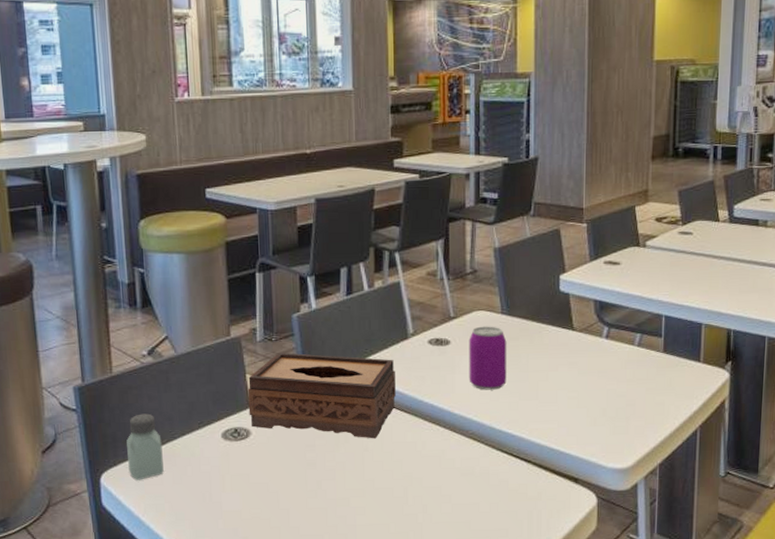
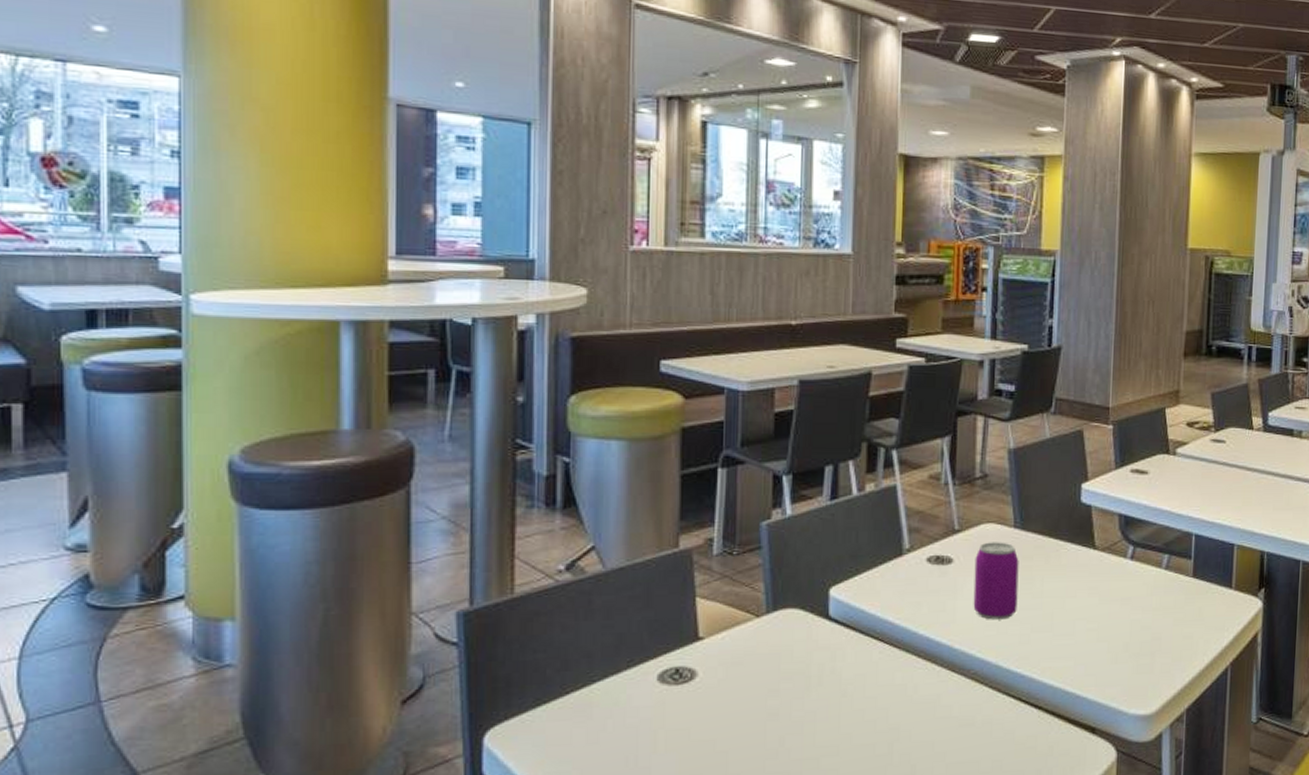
saltshaker: present [127,413,164,480] -> none [525,648,575,740]
tissue box: present [248,352,396,439] -> none [696,570,885,681]

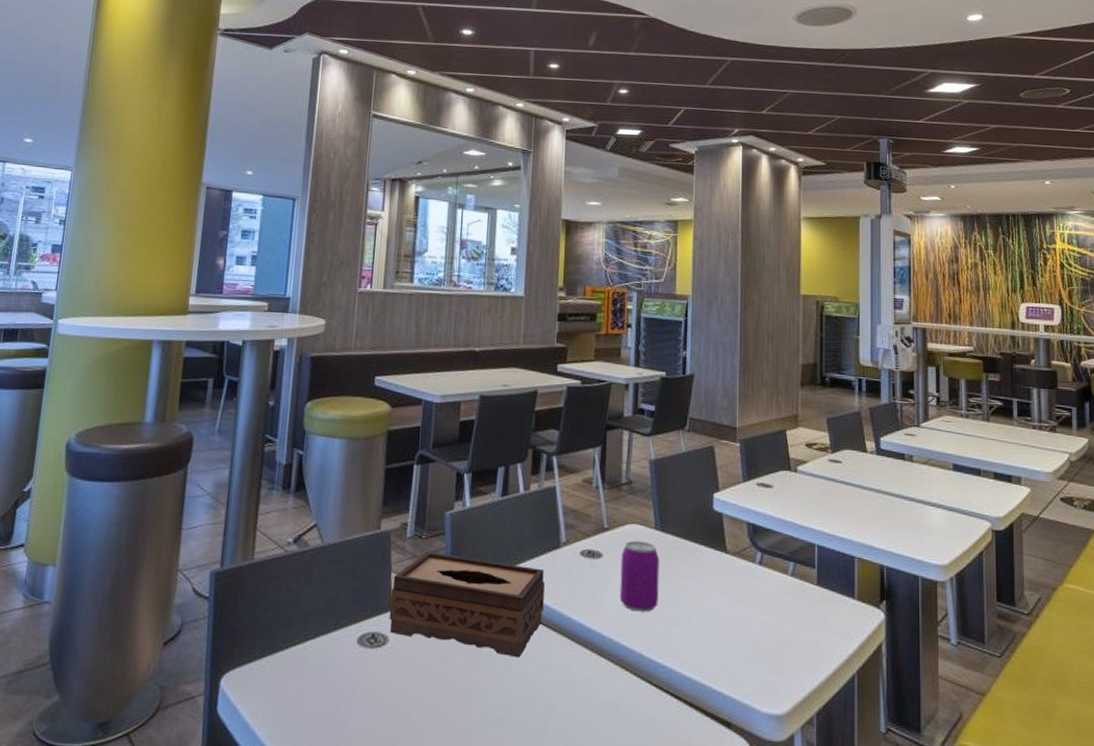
tissue box: none [696,570,885,681] -> present [389,552,545,658]

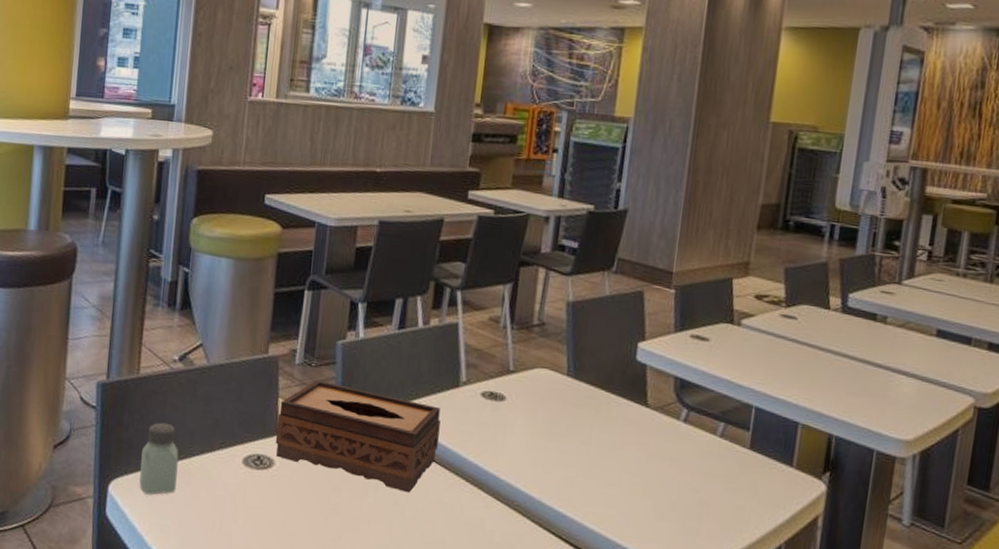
saltshaker: none [252,608,293,686] -> present [139,422,179,495]
beverage can: present [619,540,660,612] -> none [521,385,570,460]

